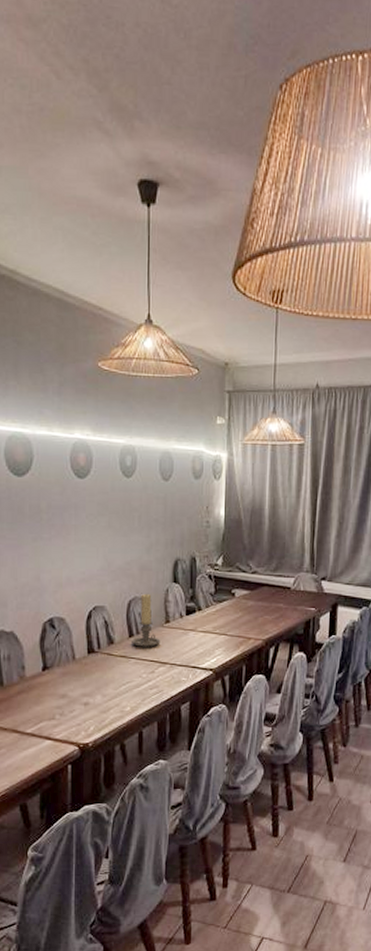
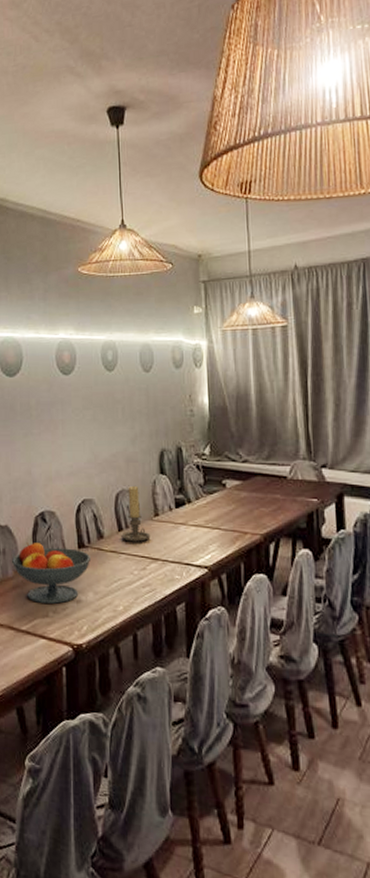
fruit bowl: none [18,649,100,707] -> present [12,543,90,604]

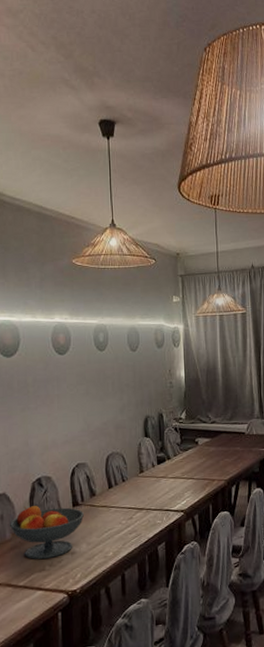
candle holder: present [121,486,151,542] -> none [111,449,137,497]

